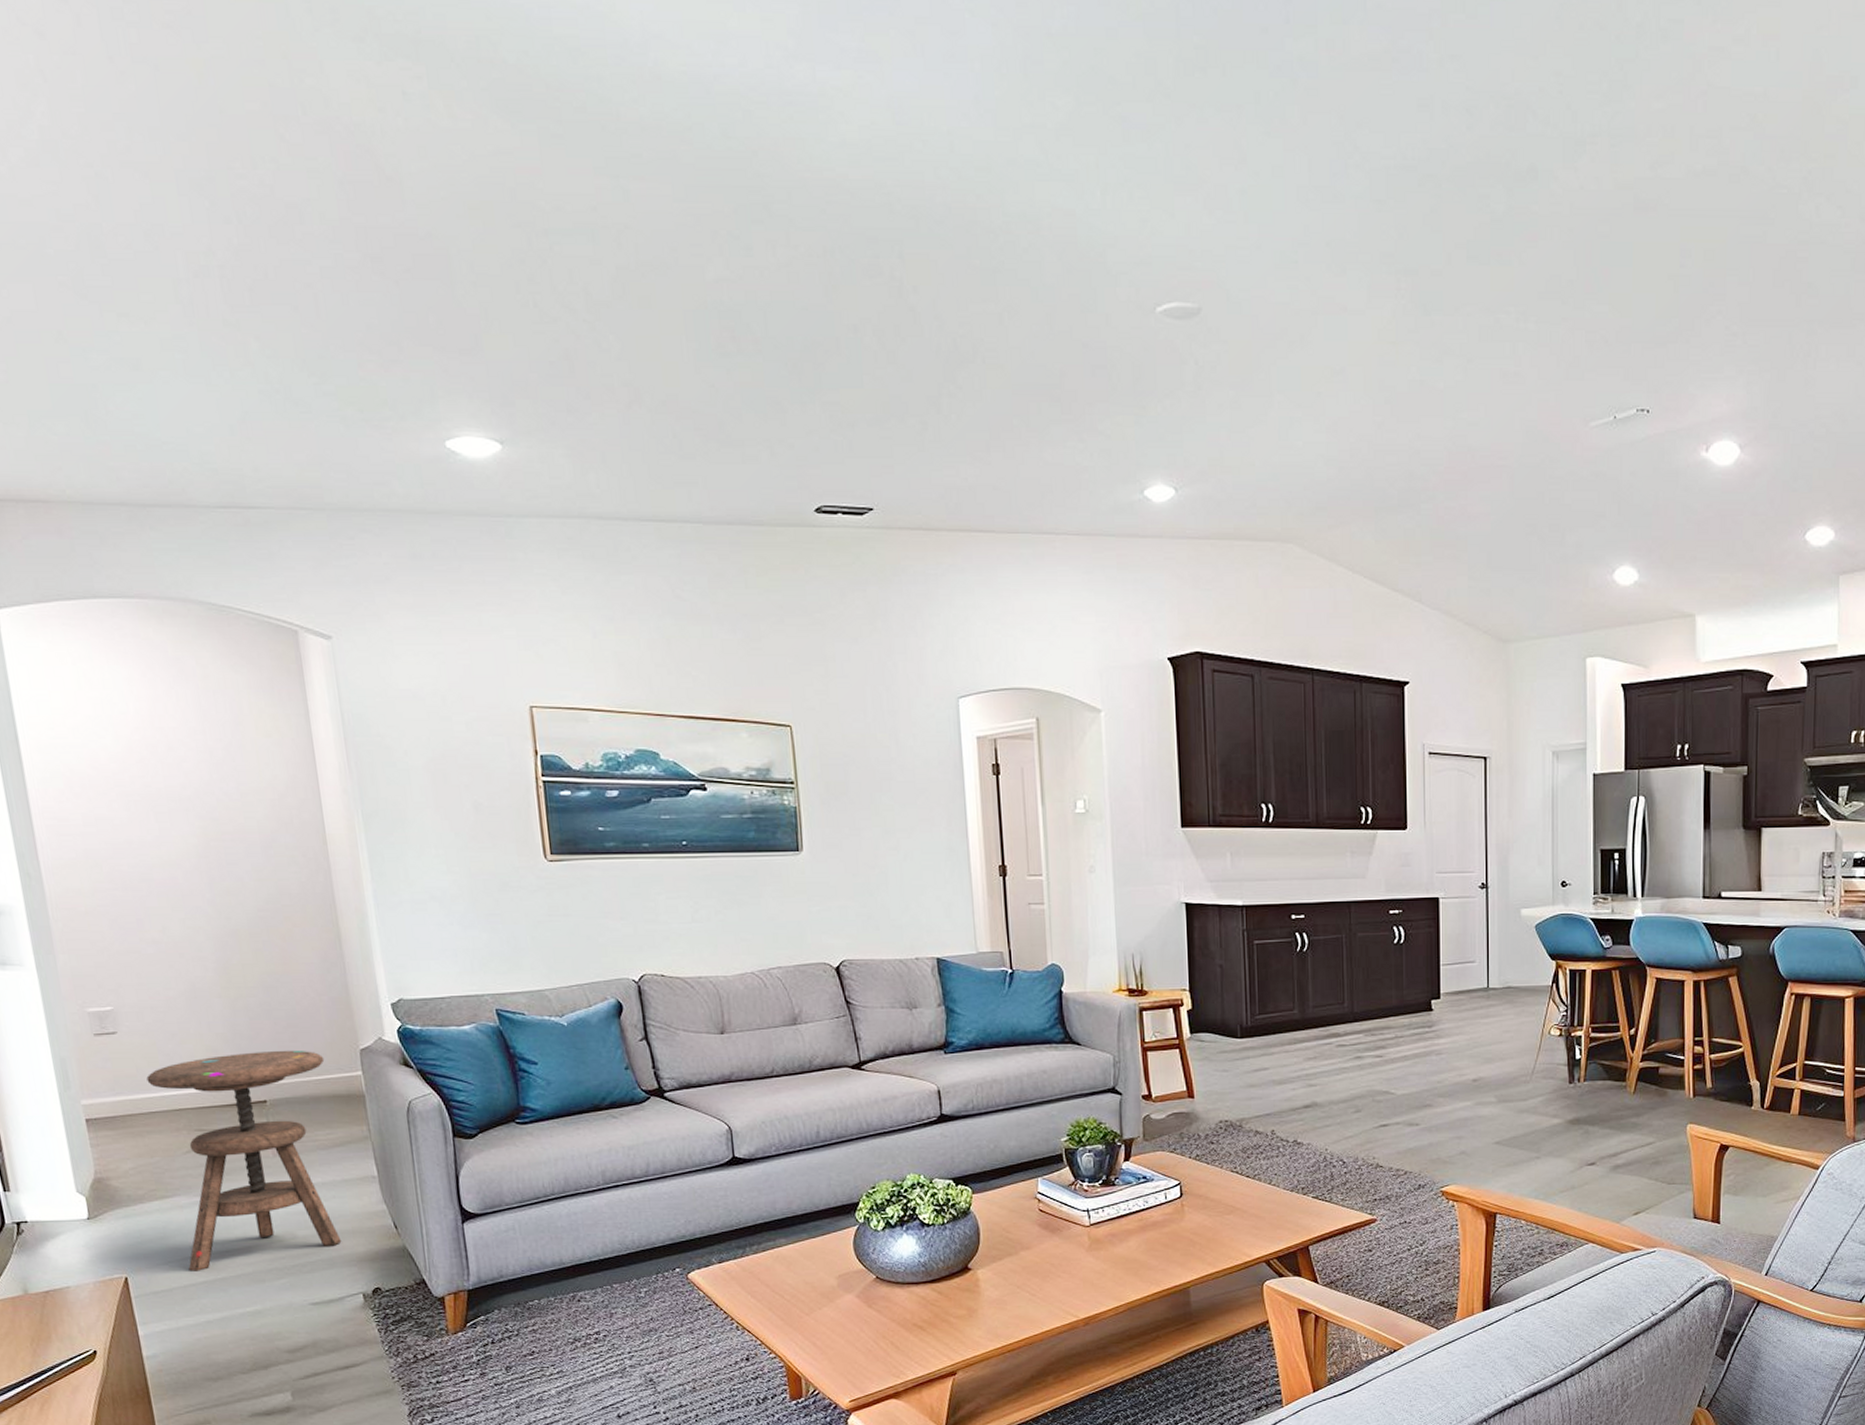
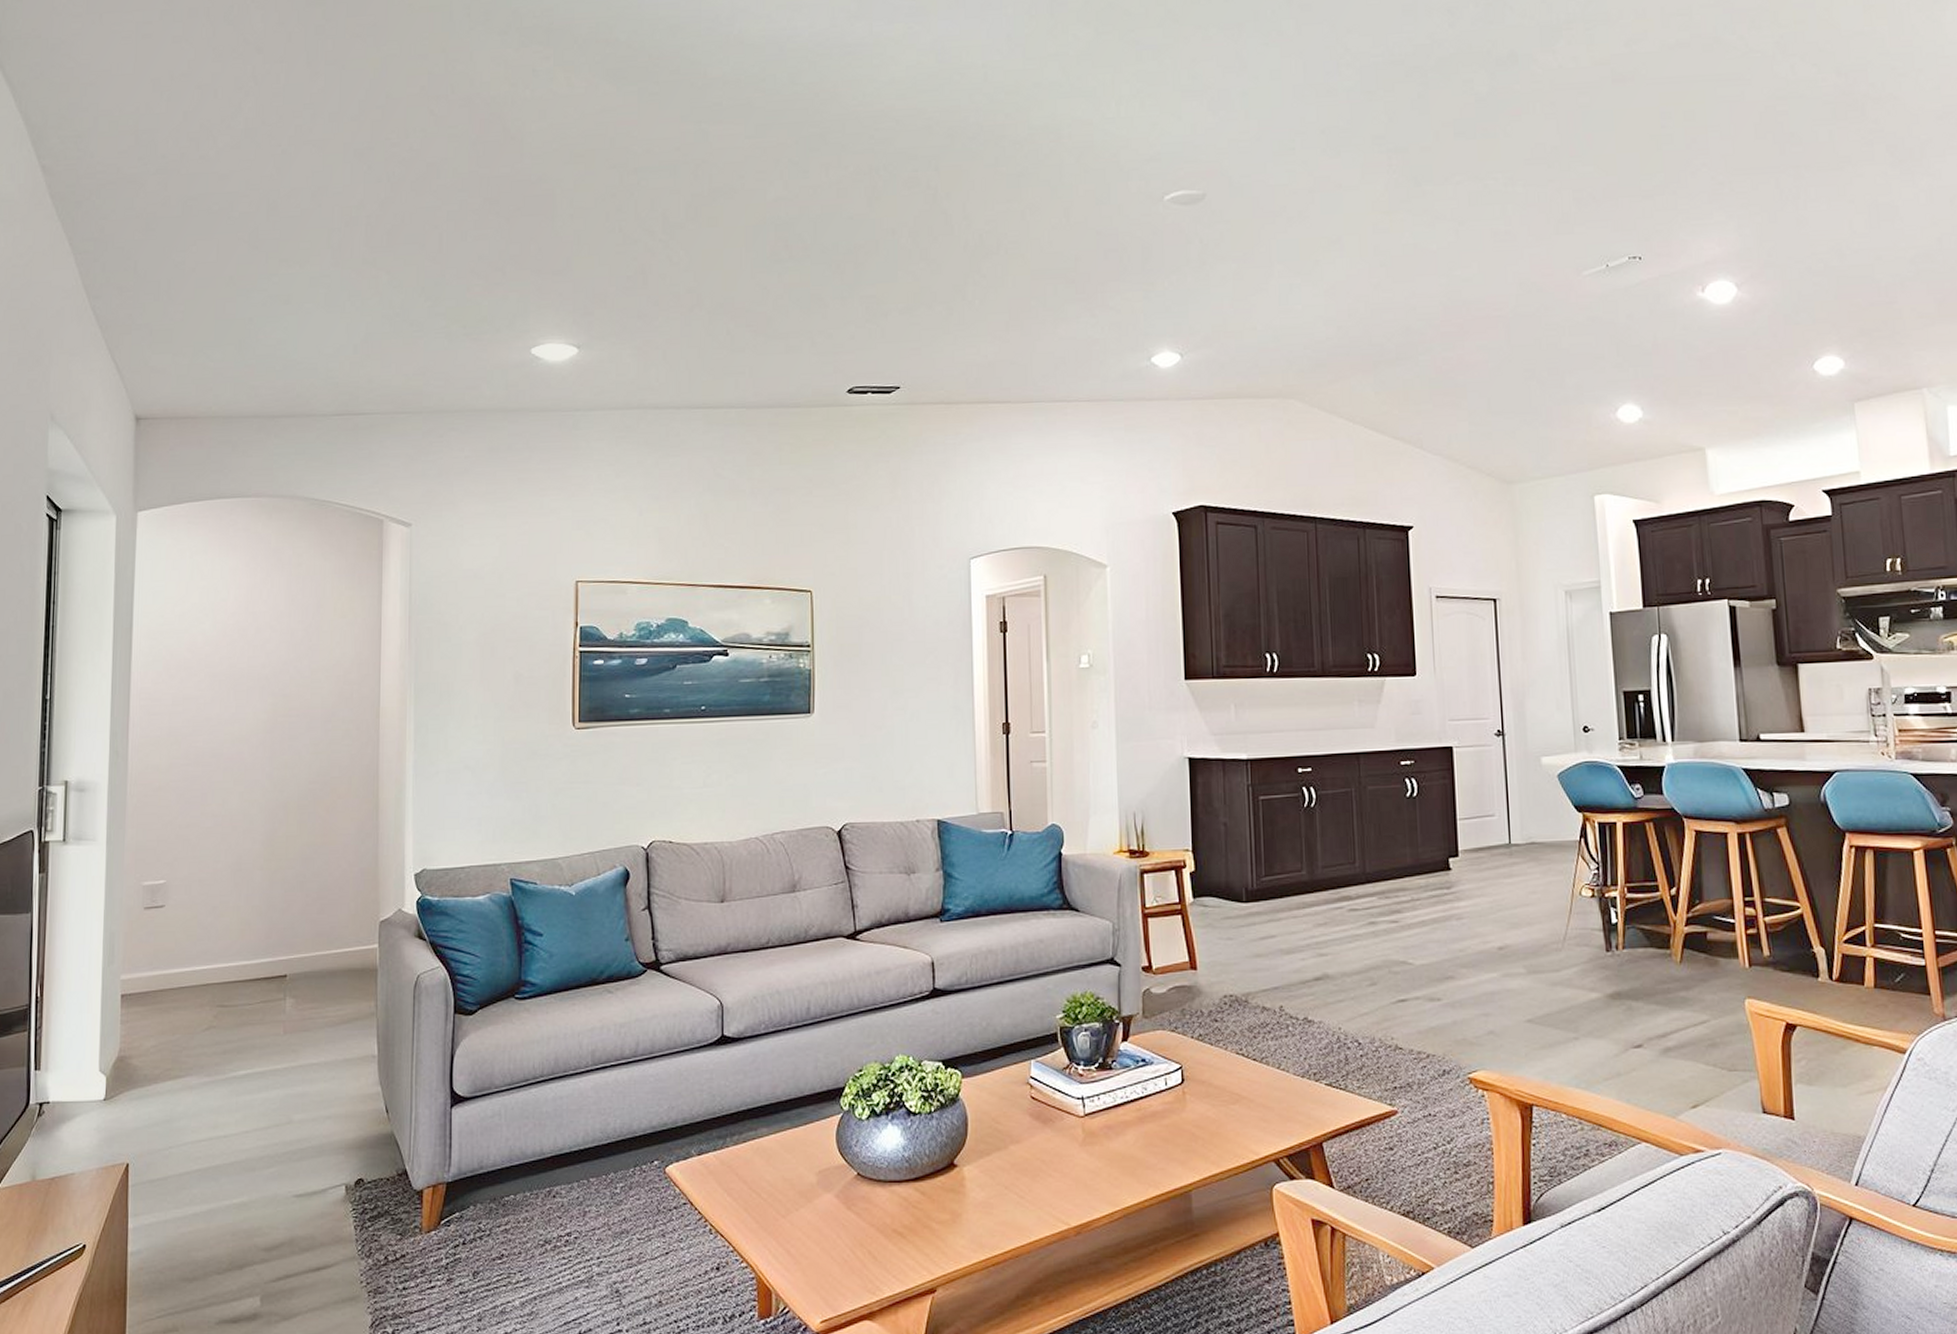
side table: present [146,1050,342,1271] -> none [183,922,346,1158]

